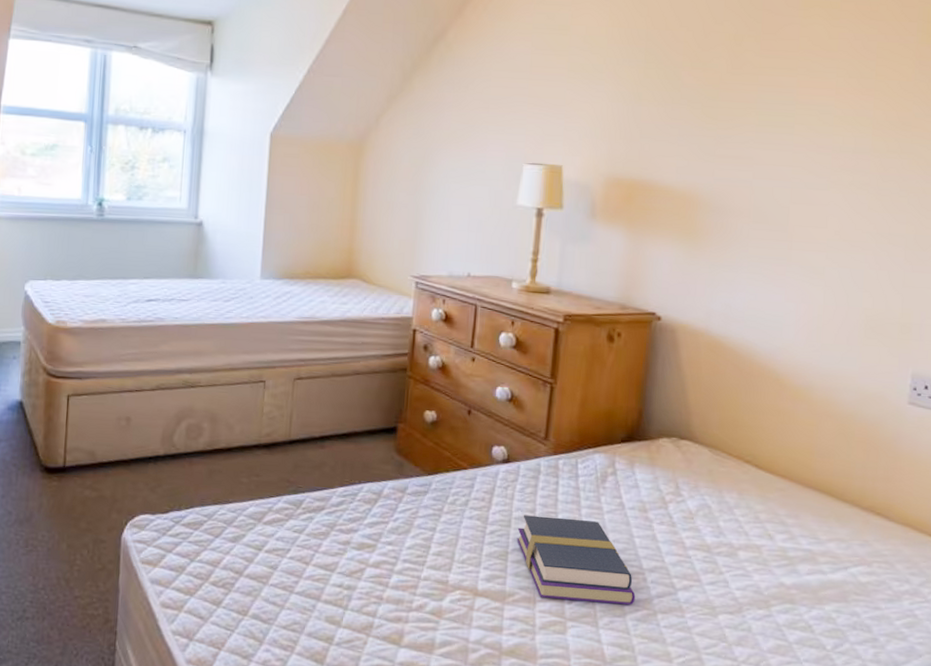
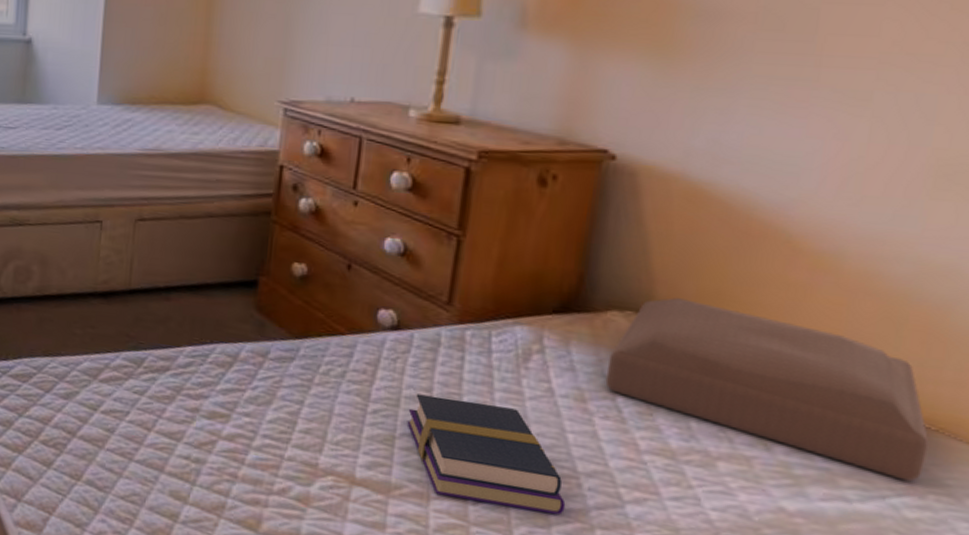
cushion: none [660,426,872,554] -> present [605,298,930,482]

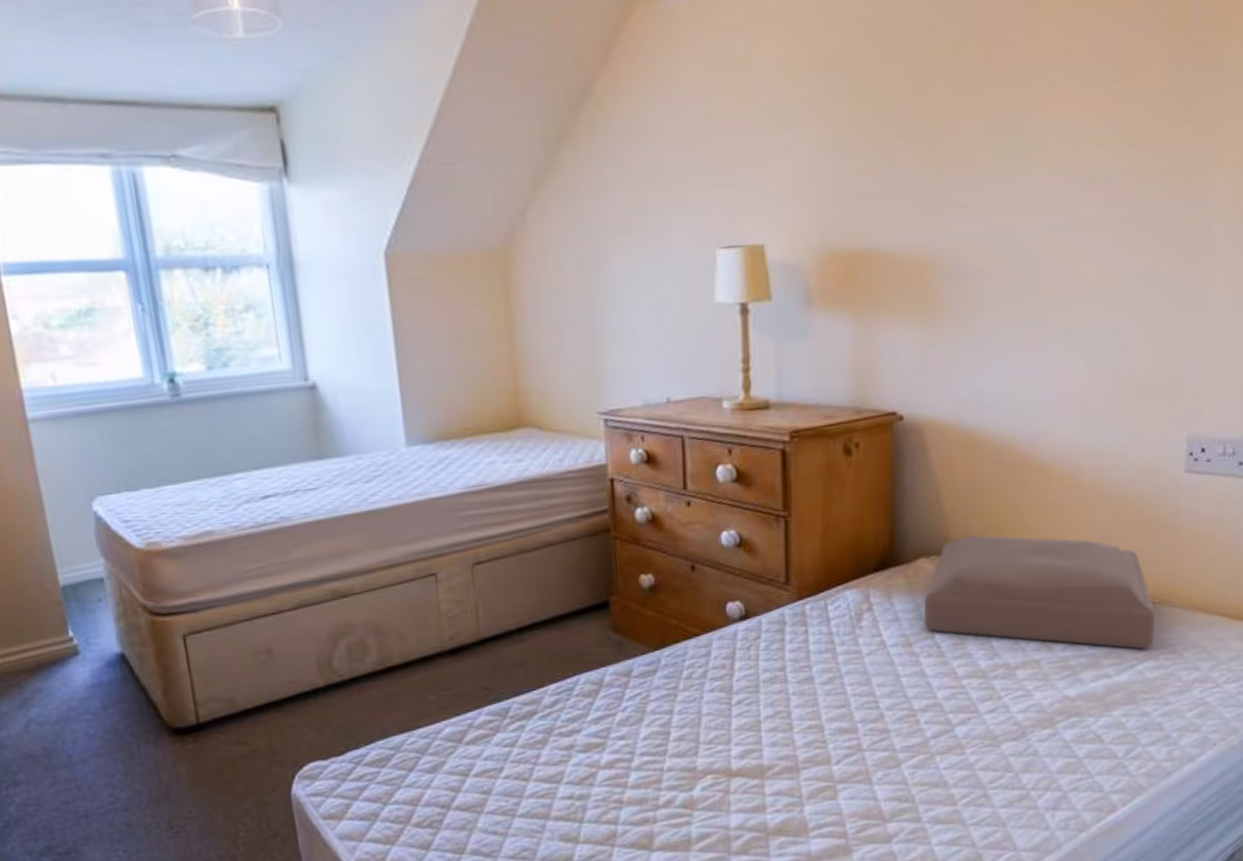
book: present [407,393,566,515] -> none [767,667,910,764]

